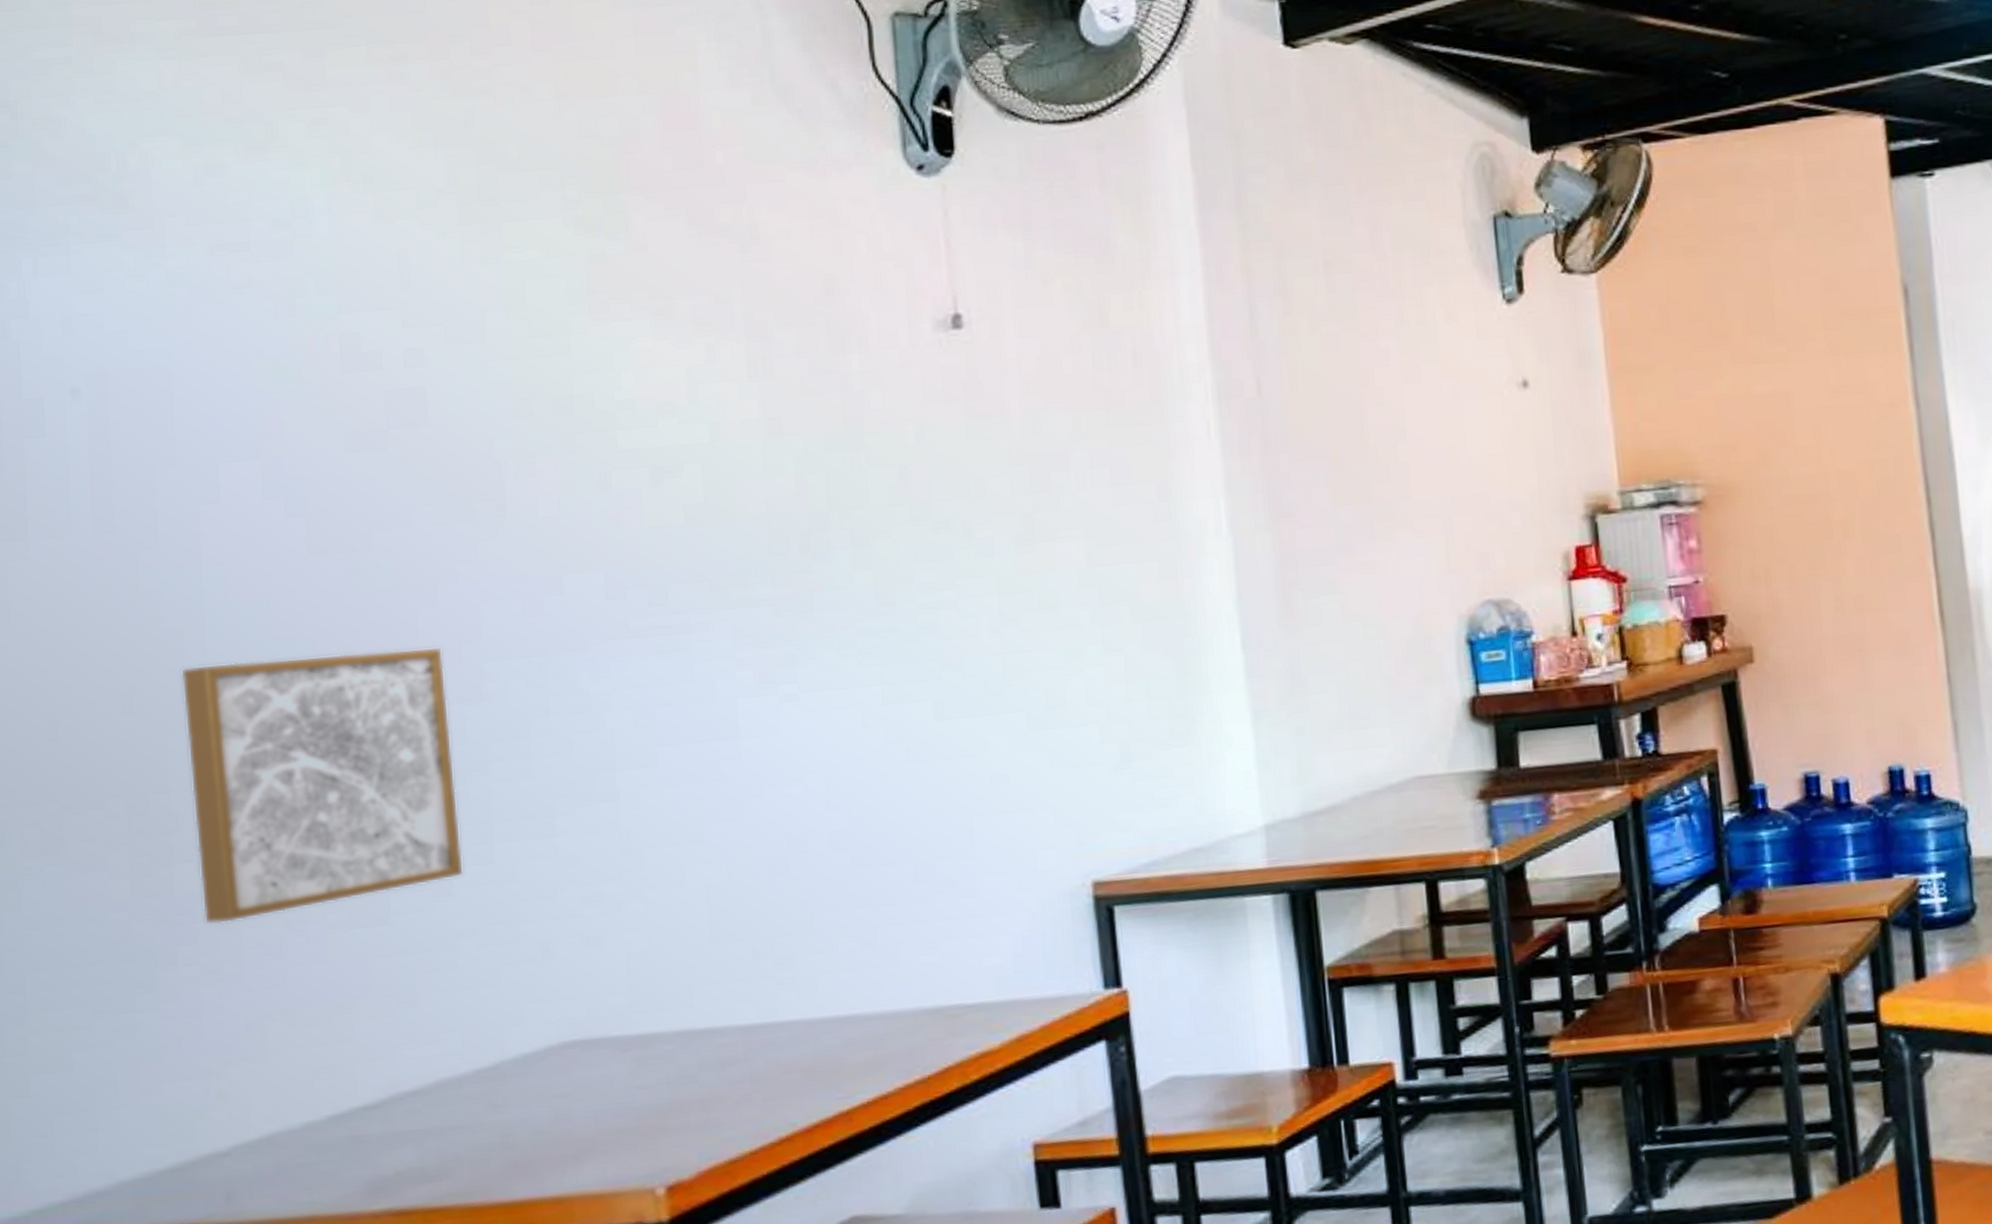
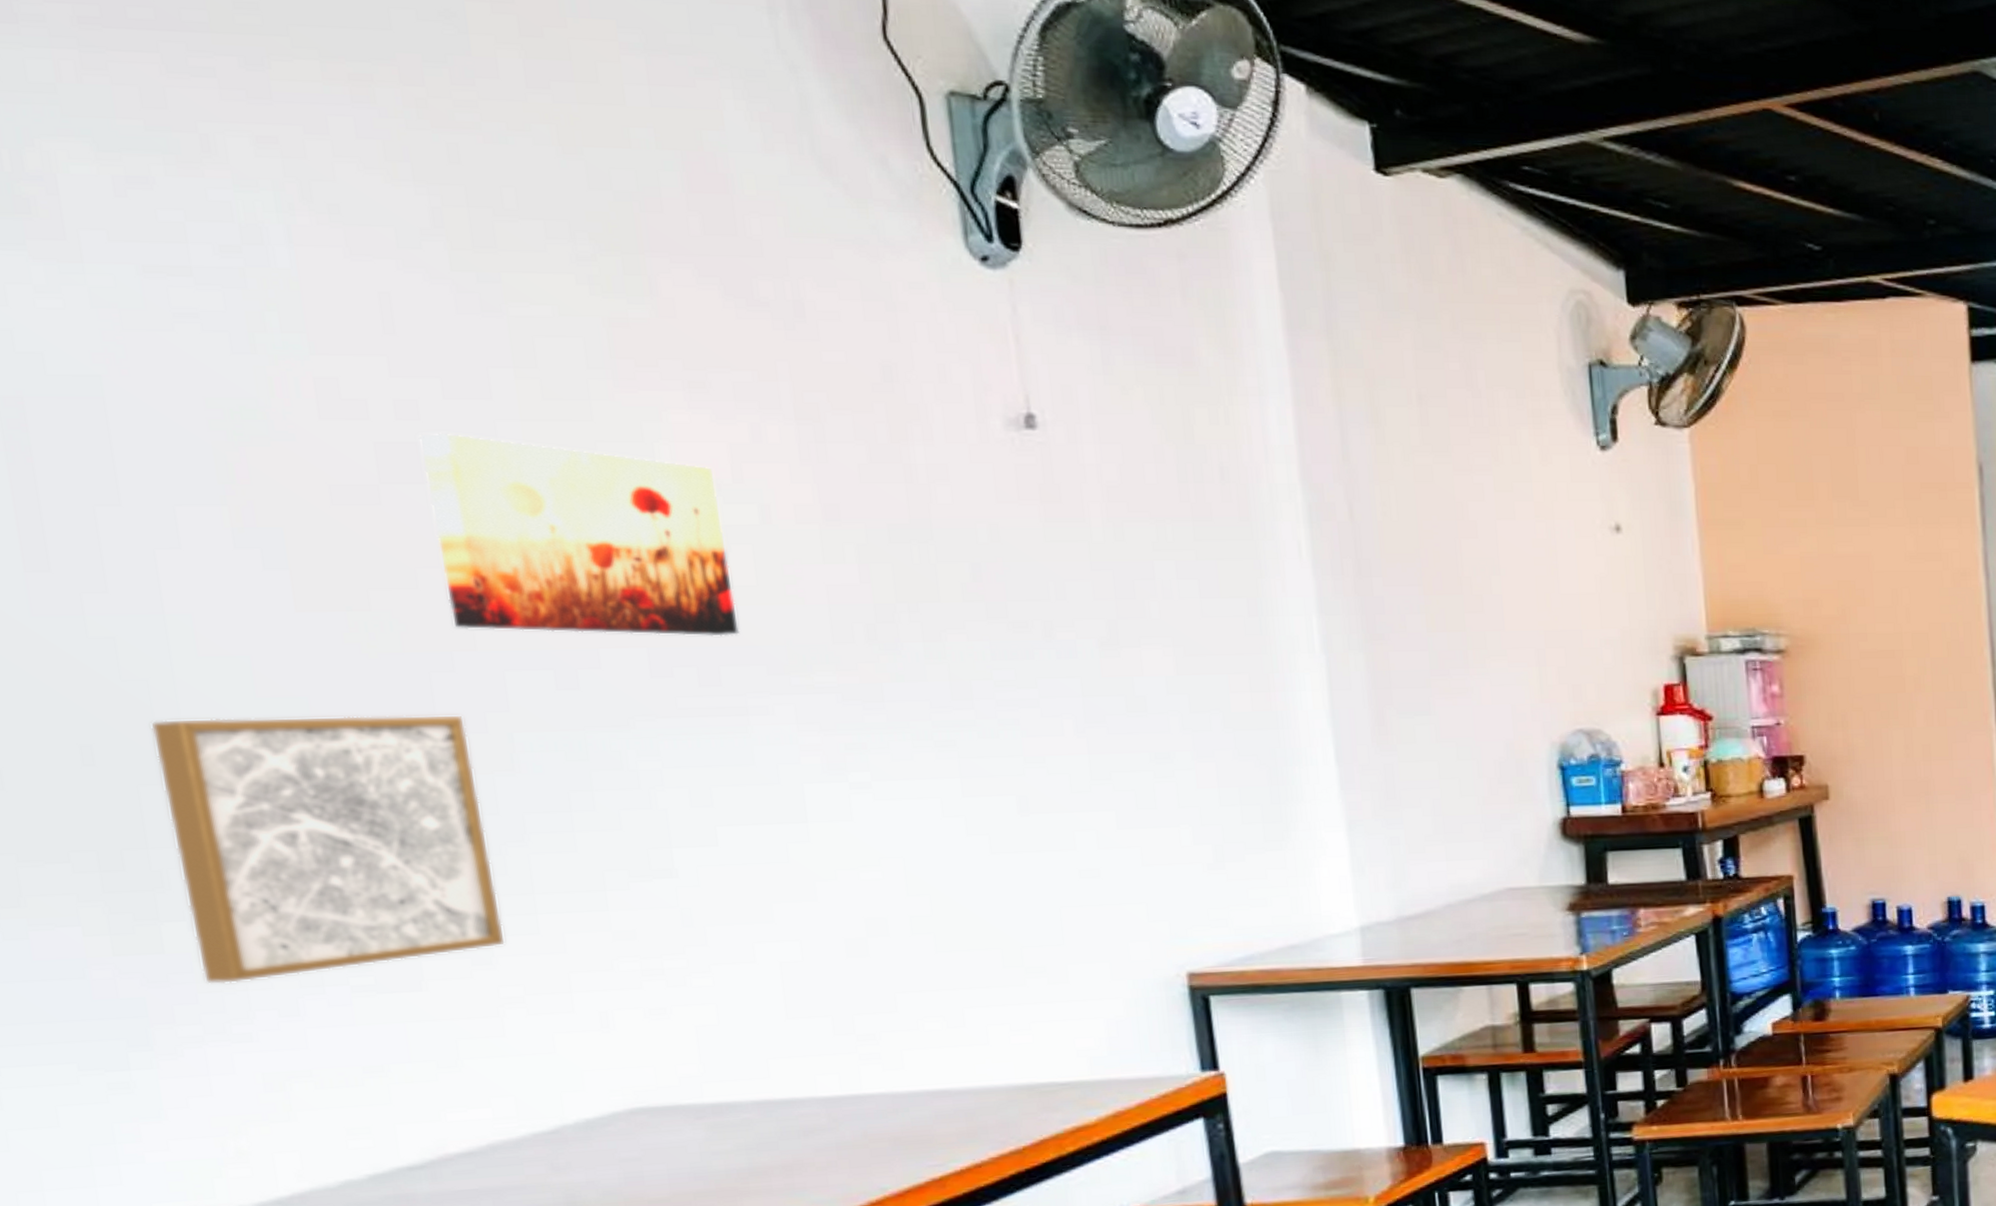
wall art: none [422,376,686,563] -> present [418,433,739,636]

